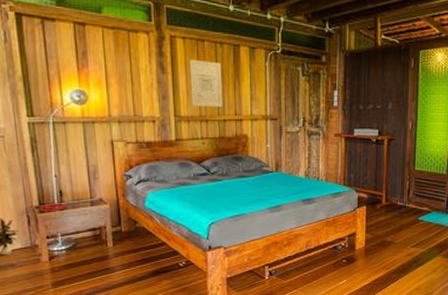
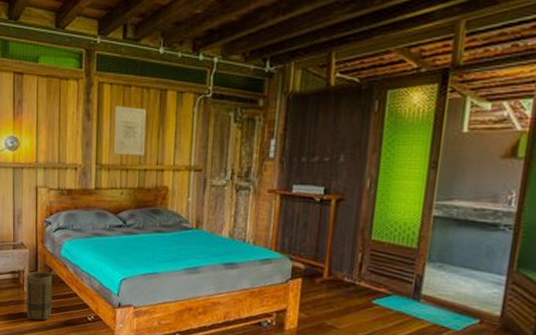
basket: none [109,225,141,274] -> present [26,271,53,321]

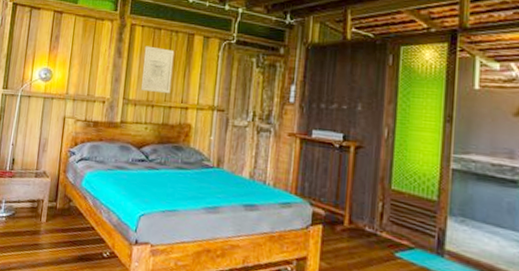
basket: present [26,271,53,321] -> none [41,201,72,254]

